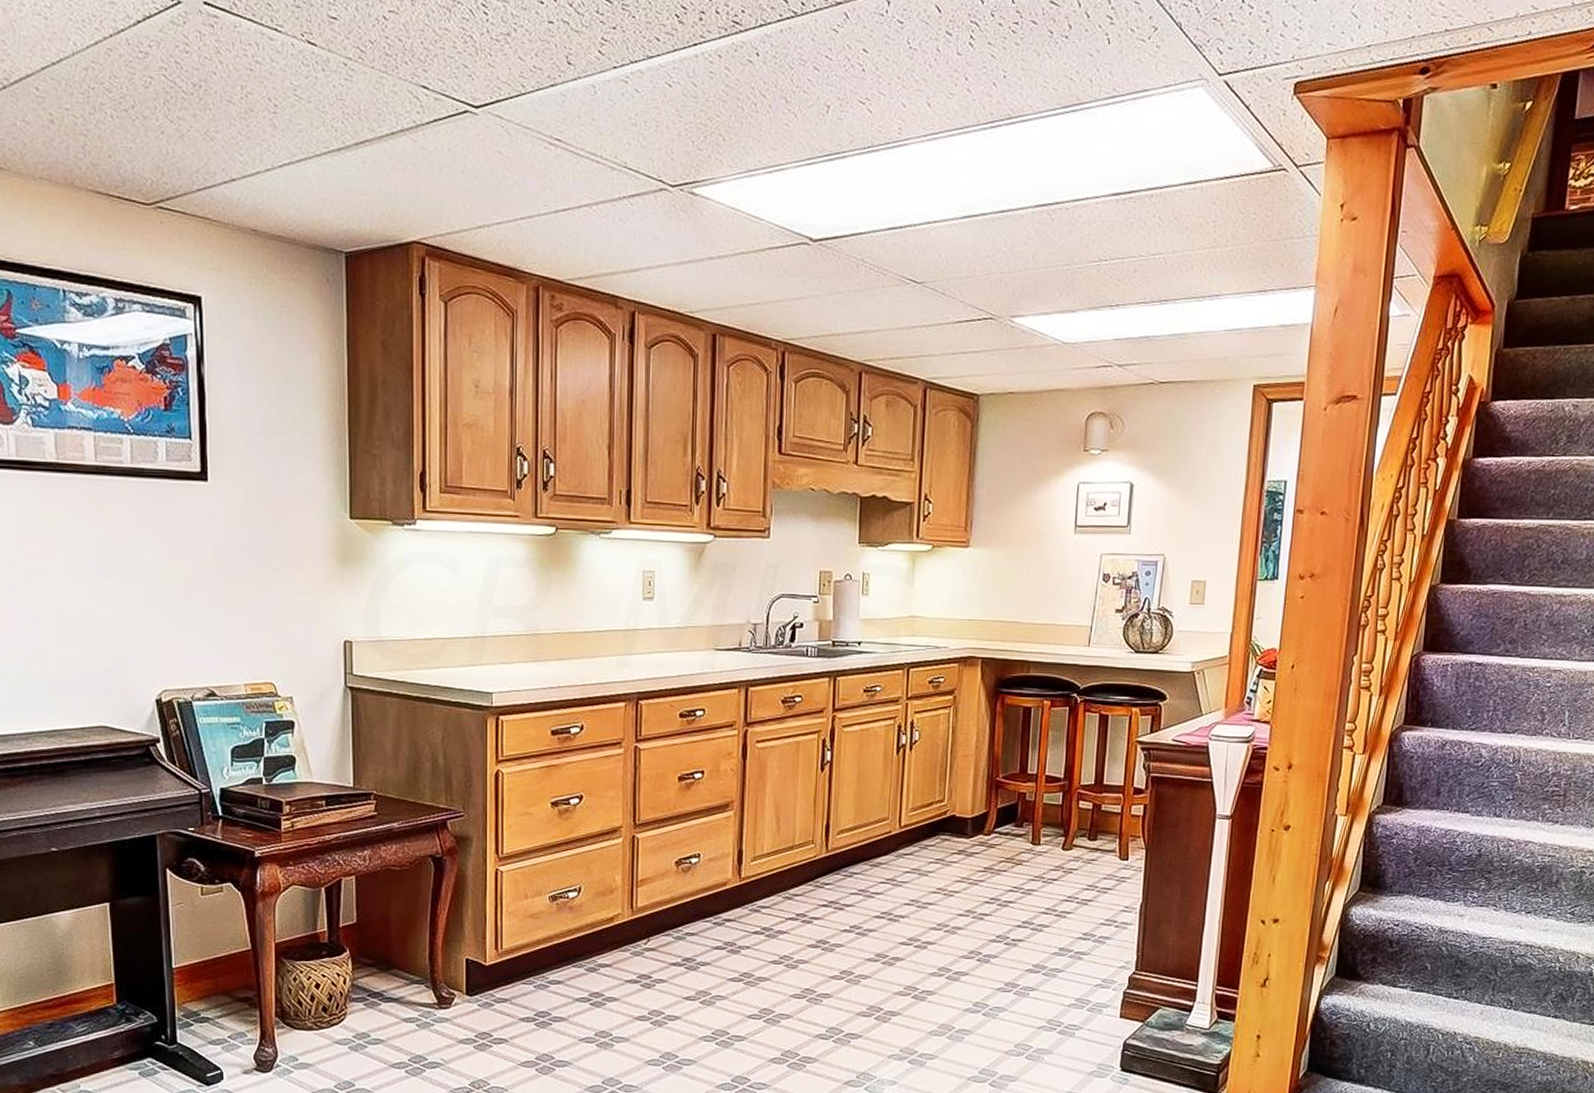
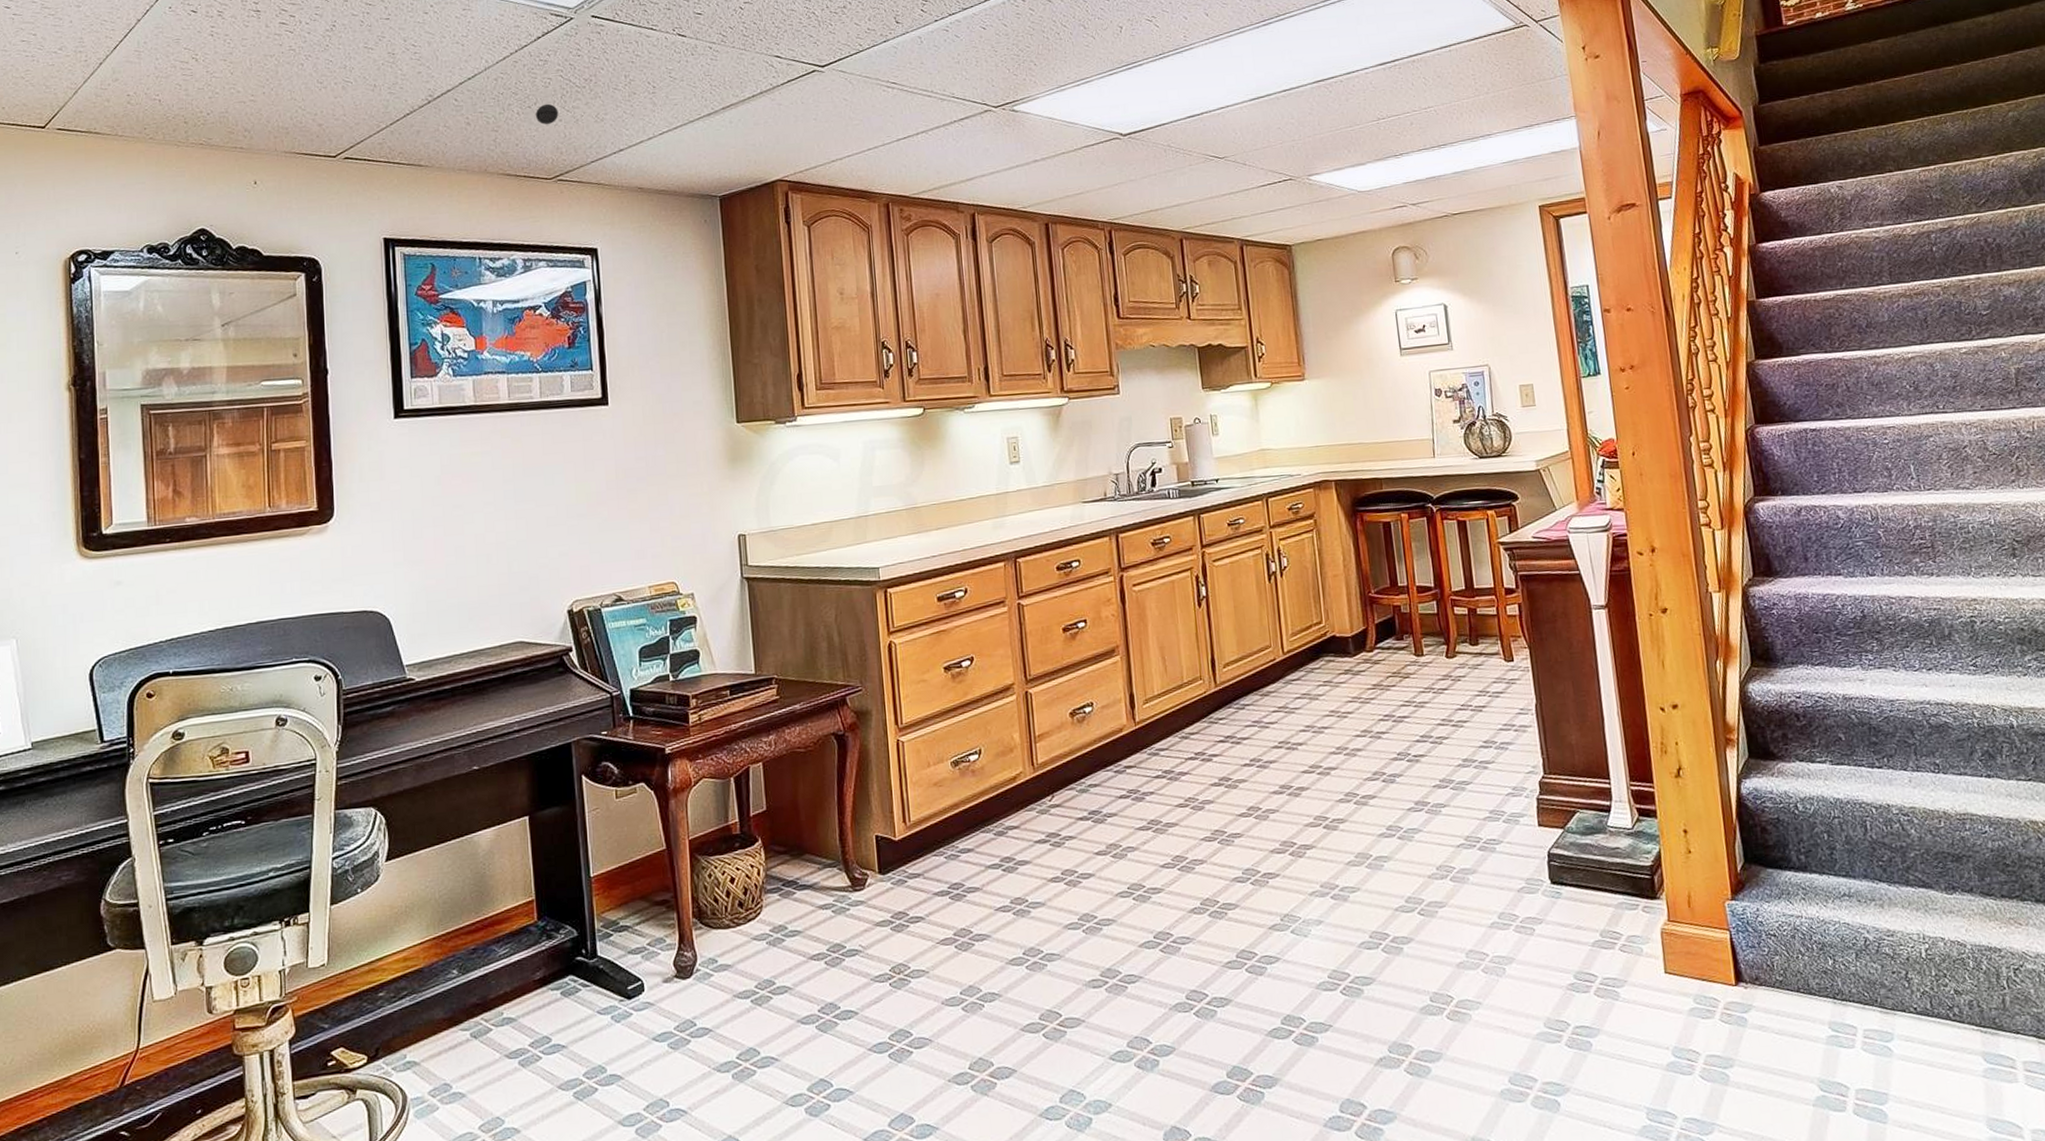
smoke detector: none [132,109,160,135] -> present [535,103,559,125]

